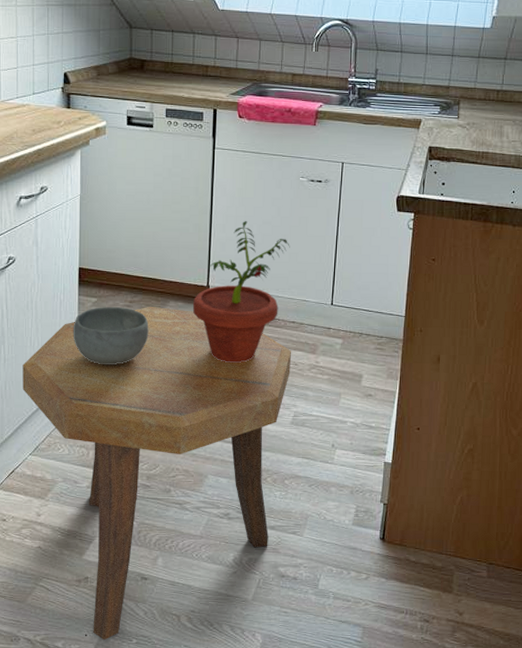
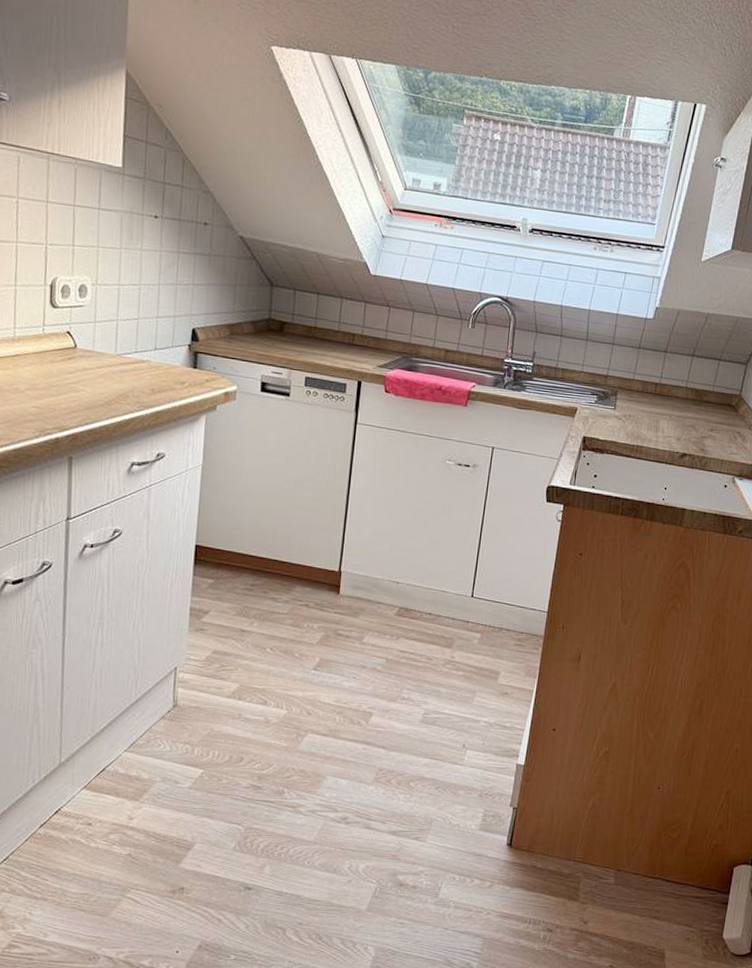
side table: present [22,307,292,640] -> none [121,591,427,957]
bowl: present [73,307,149,365] -> none [183,589,271,654]
potted plant: present [192,221,290,364] -> none [321,503,432,656]

